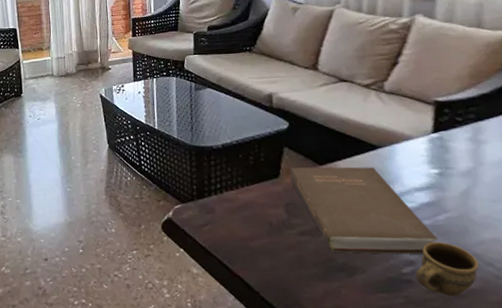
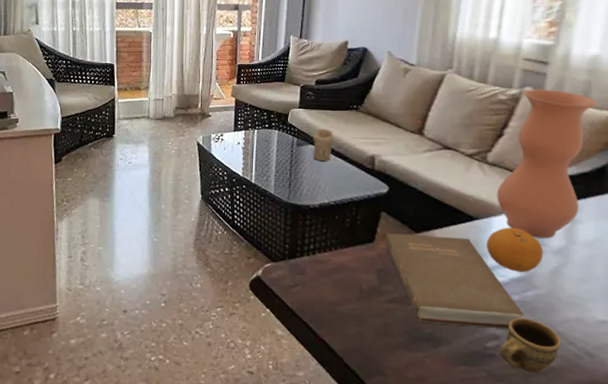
candle: none [210,72,230,104] -> present [313,128,333,162]
fruit: none [391,153,451,197] -> present [486,227,543,272]
vase: none [397,15,492,162] -> present [497,89,598,238]

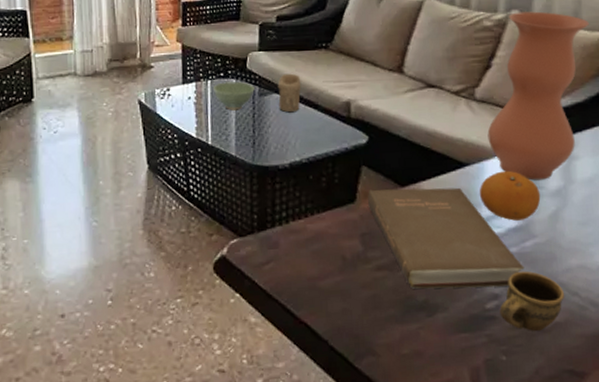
bowl: none [259,132,293,156] -> present [213,81,255,111]

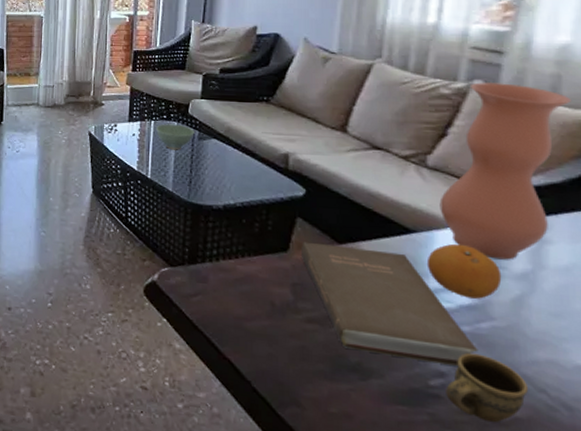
candle: present [277,73,302,113] -> none [216,121,240,158]

